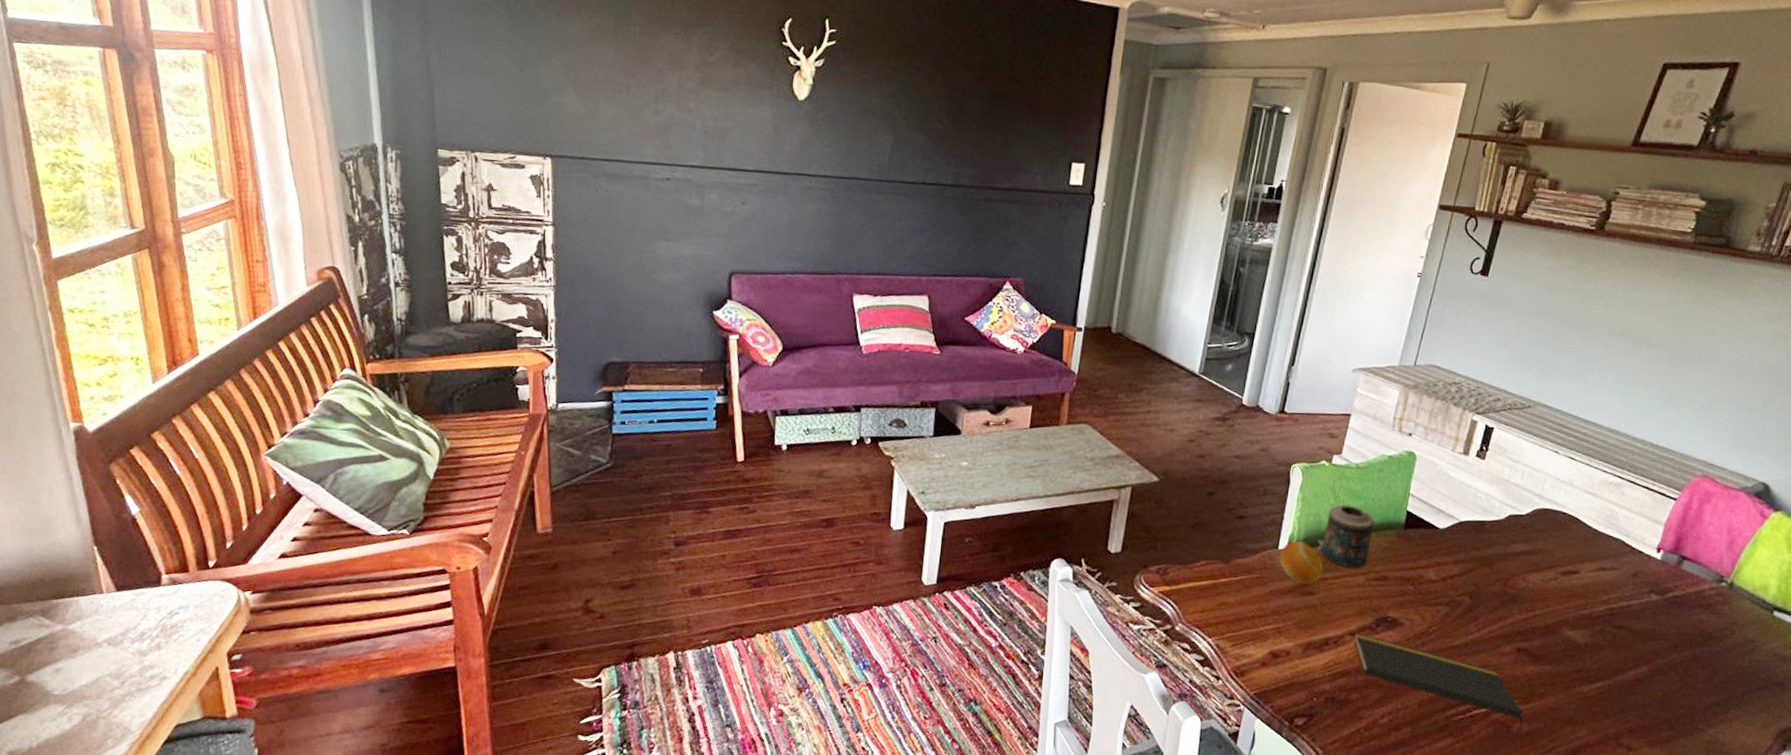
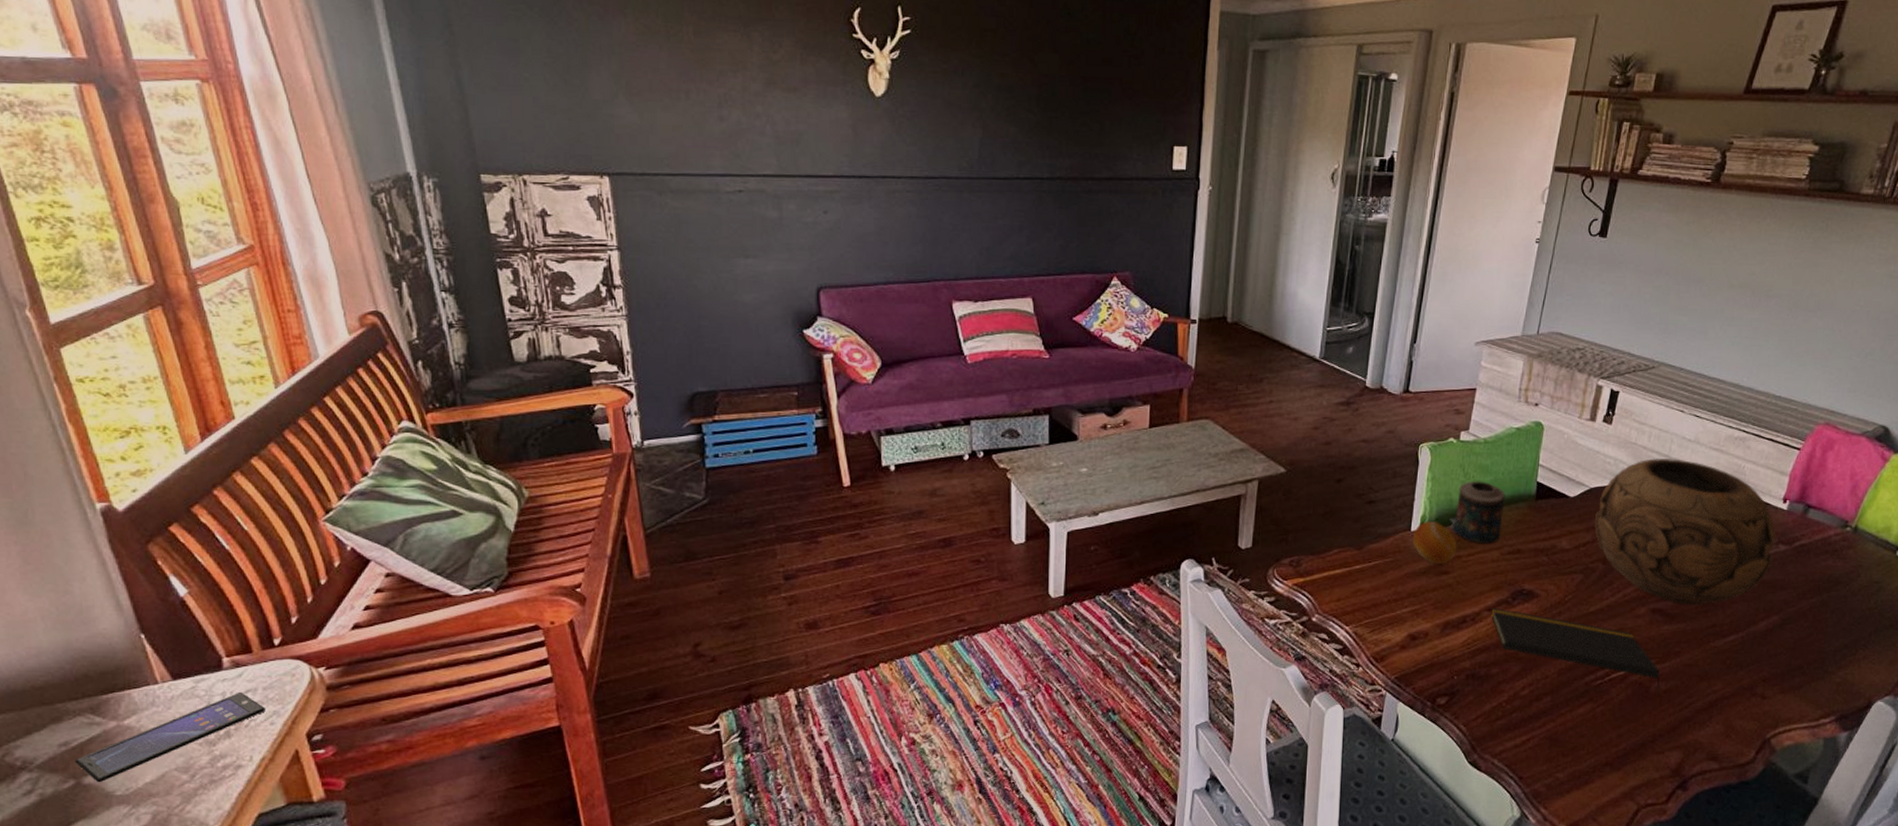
smartphone: none [22,608,194,681] -> present [74,693,266,782]
decorative bowl: none [1463,497,1648,648] -> present [1595,458,1776,605]

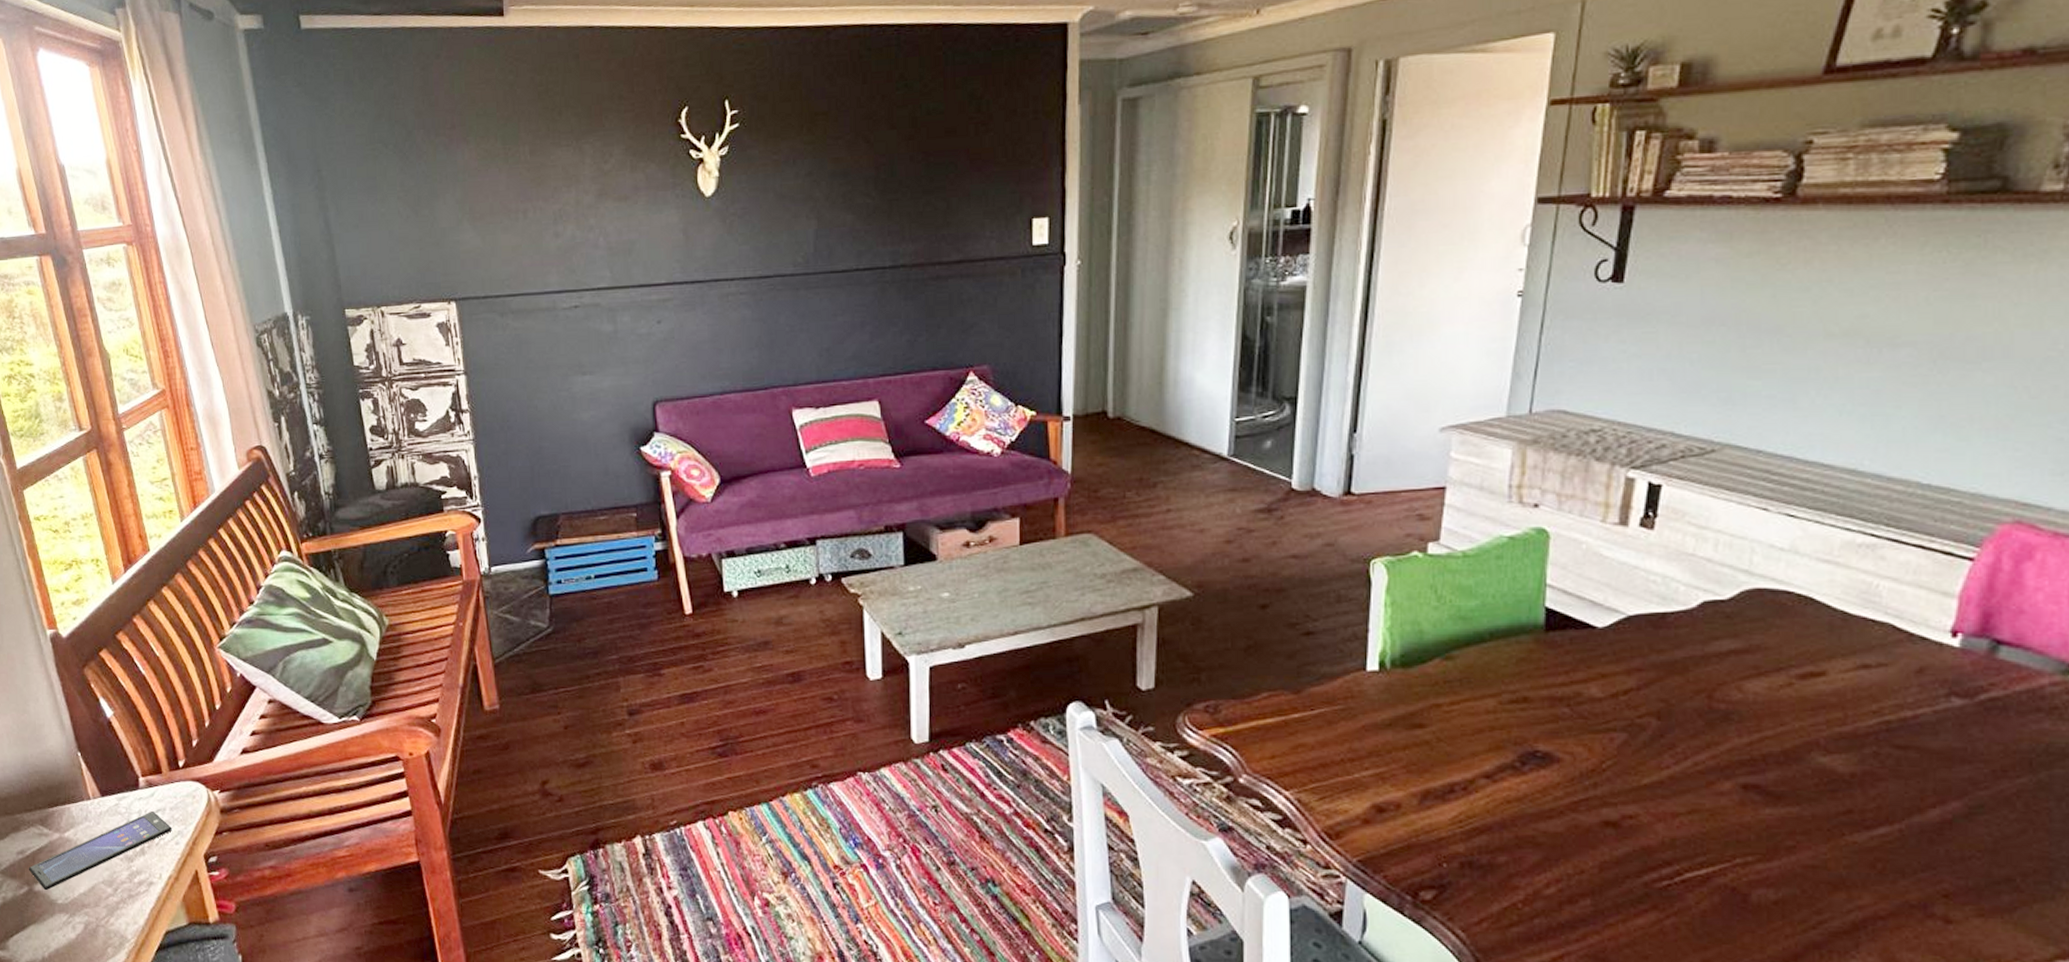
fruit: present [1412,520,1457,564] -> none [1369,657,1434,714]
candle: present [1449,481,1505,544] -> none [1420,606,1499,689]
notepad: present [1491,607,1660,697] -> none [1491,773,1765,909]
decorative bowl: present [1595,458,1776,605] -> none [1639,575,1943,781]

